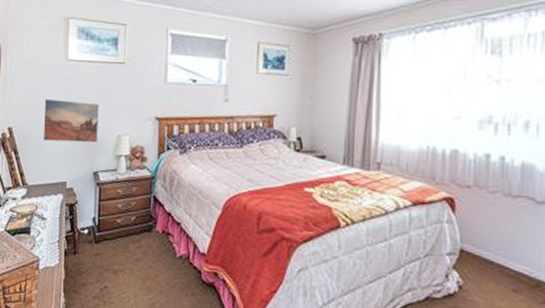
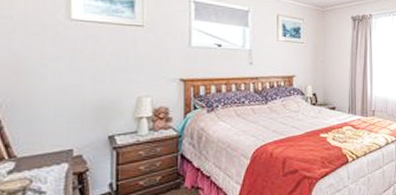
wall art: present [43,99,99,143] -> none [38,61,114,106]

